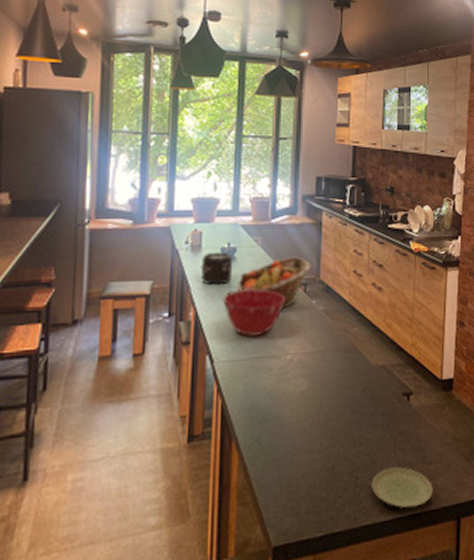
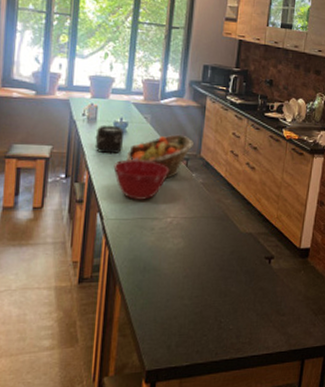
plate: present [371,467,433,508] -> none [232,316,284,349]

